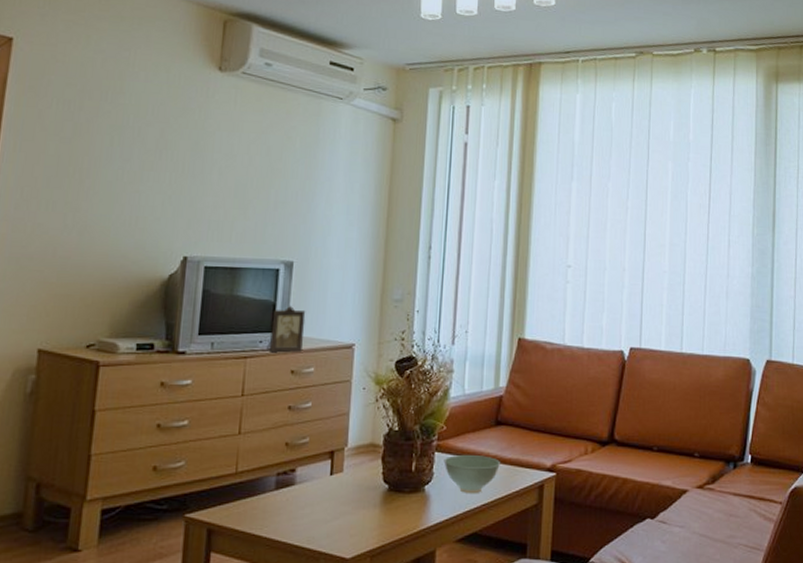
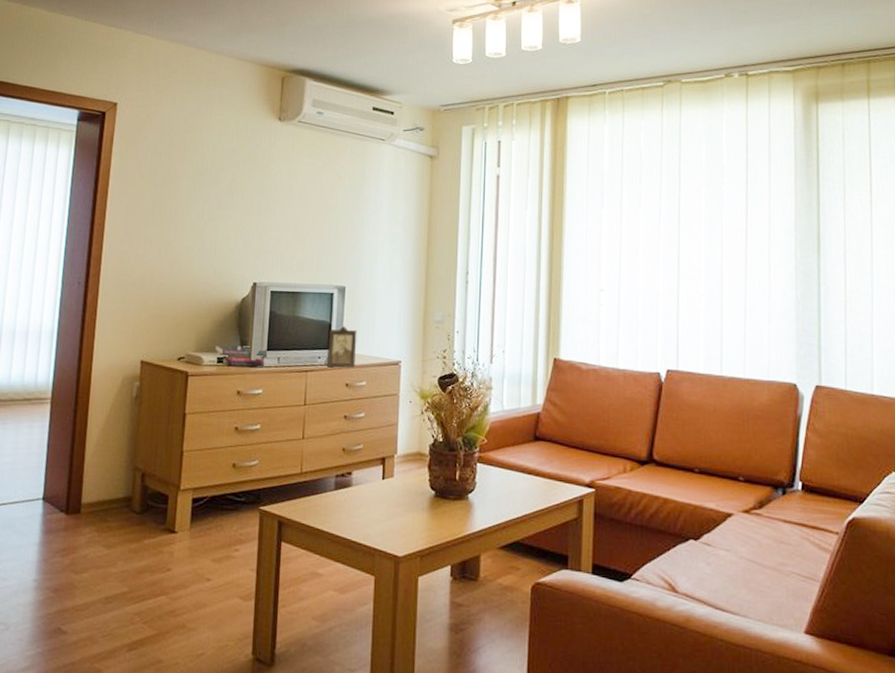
books: none [134,329,198,355] -> present [215,345,267,368]
bowl: present [443,455,500,493] -> none [485,467,539,504]

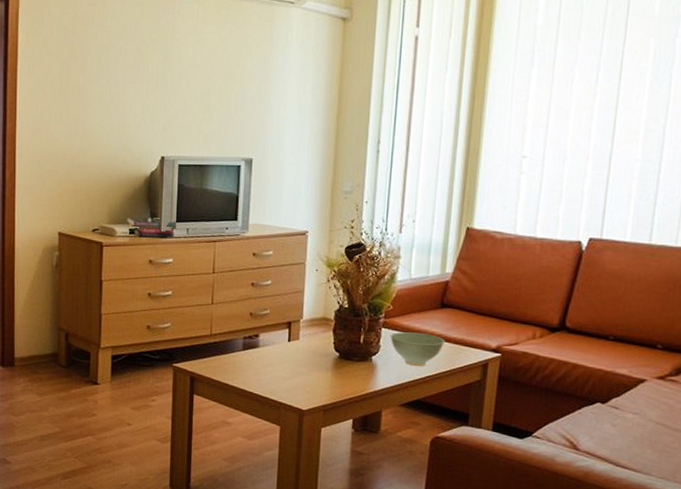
photo frame: present [325,326,357,369] -> none [232,198,265,239]
bowl: none [485,467,539,504] -> present [390,332,445,366]

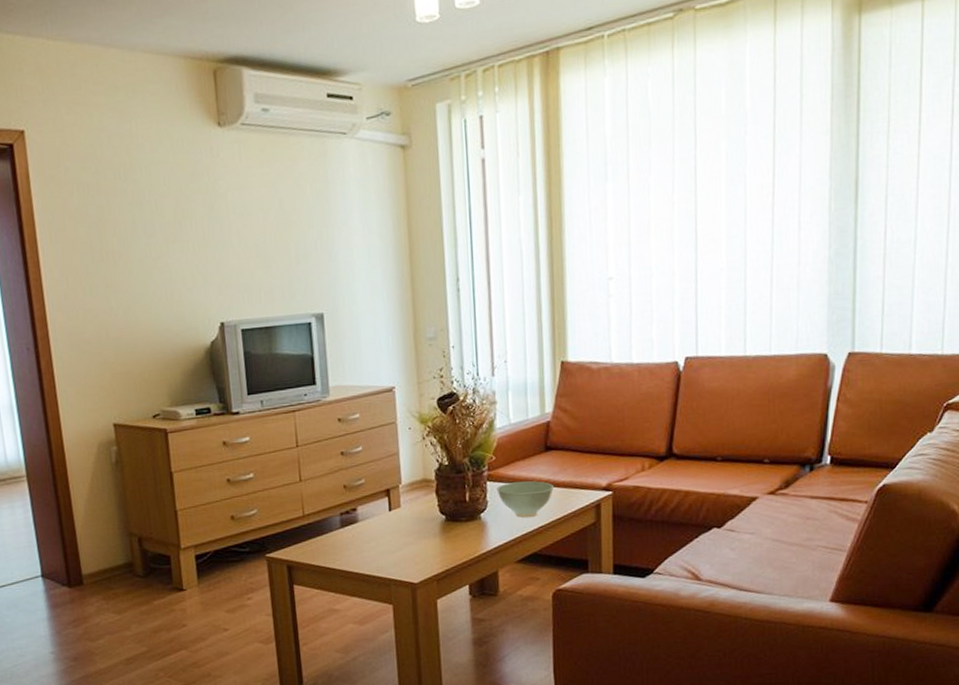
books: present [127,217,176,239] -> none [191,393,248,418]

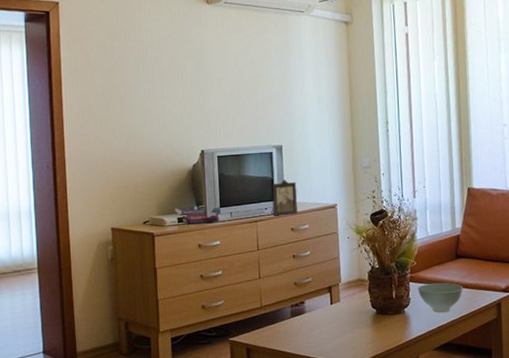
books: none [191,393,248,418] -> present [175,205,220,225]
photo frame: none [312,357,345,404] -> present [271,180,298,216]

